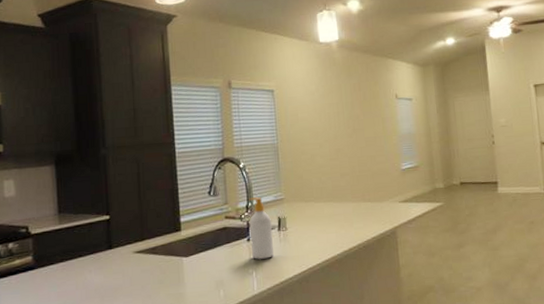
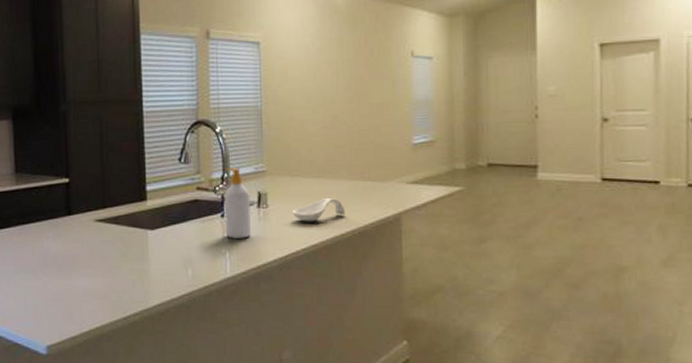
spoon rest: none [307,218,352,241] -> present [292,198,346,222]

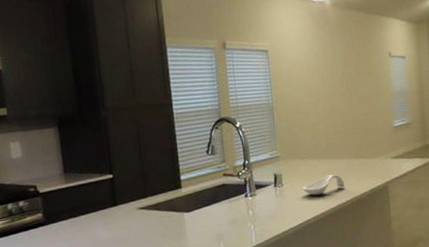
soap bottle: present [224,168,252,238] -> none [245,155,271,214]

